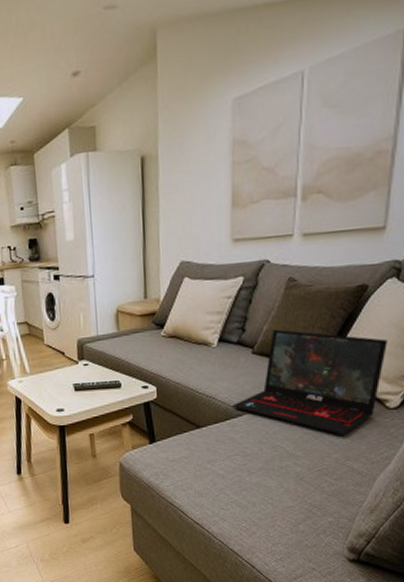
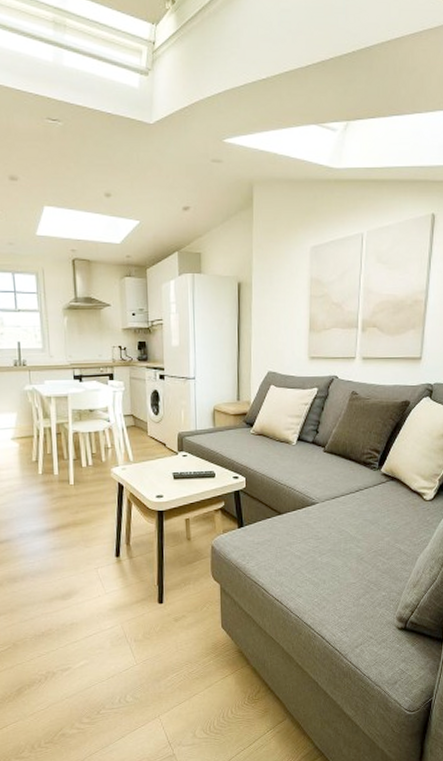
laptop: present [231,329,387,435] -> none [307,433,424,522]

